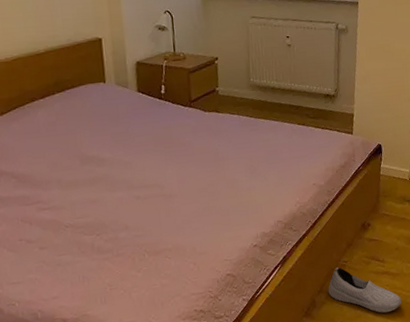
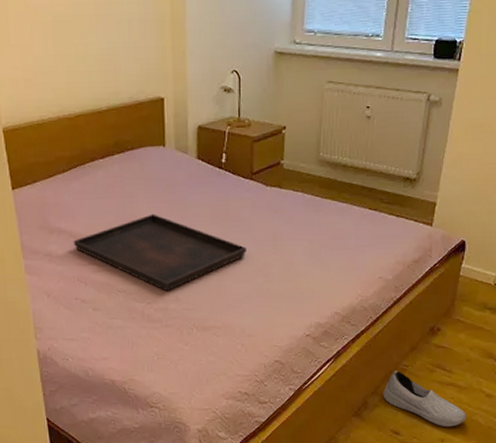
serving tray: none [15,147,191,221] -> present [73,214,247,292]

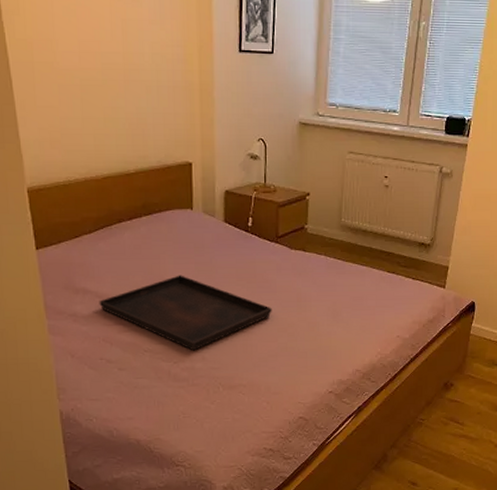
shoe: present [383,371,467,427] -> none [401,424,478,477]

